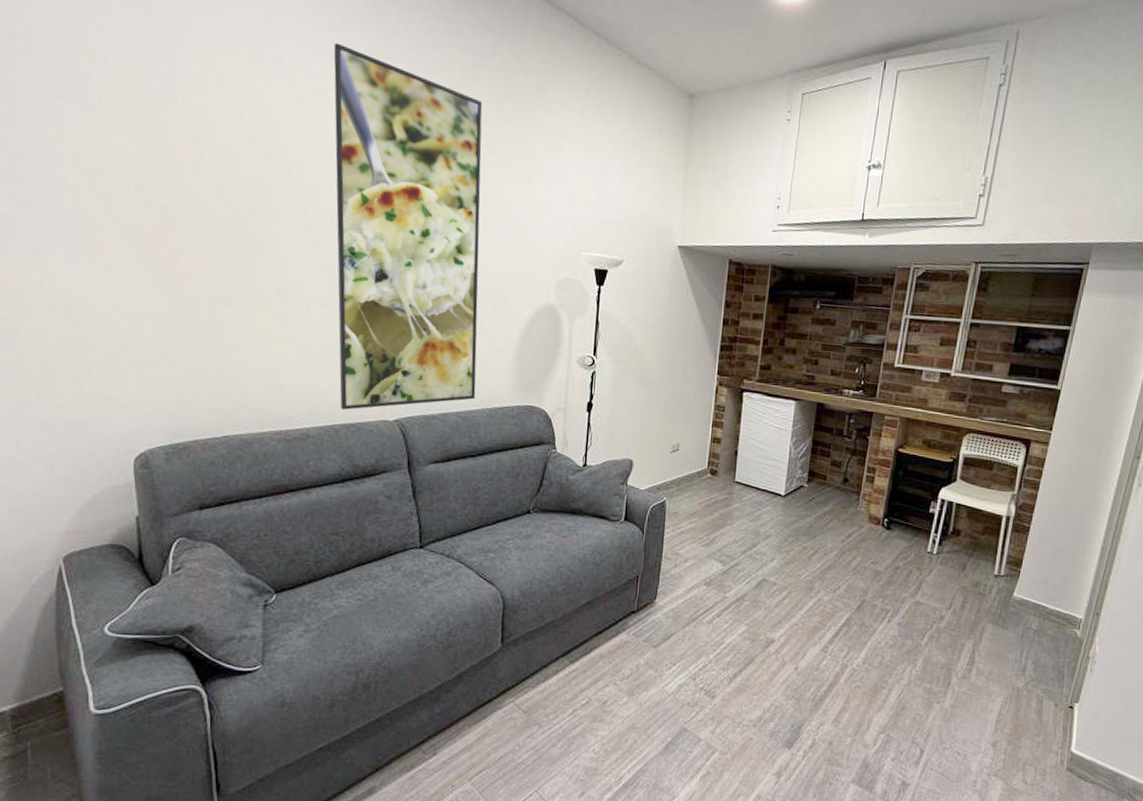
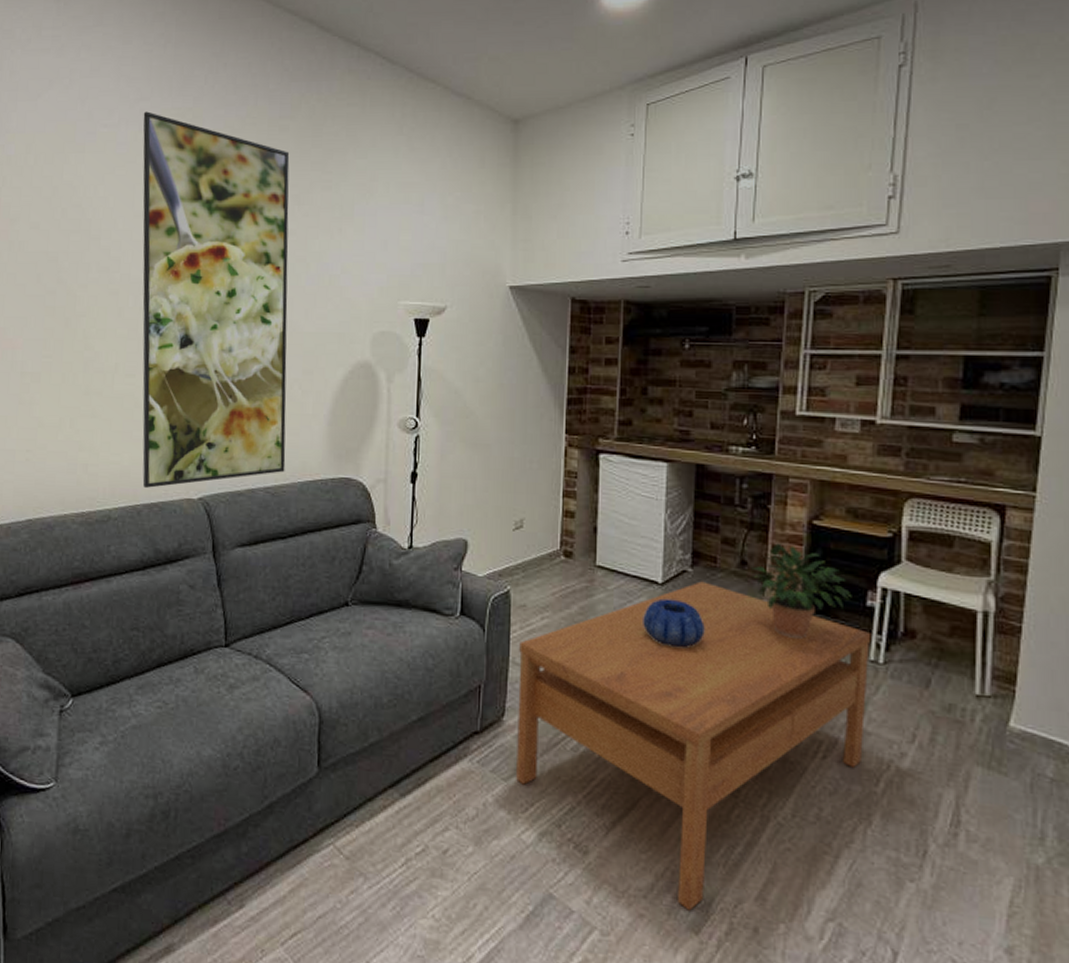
coffee table: none [663,494,931,733] -> present [516,581,872,911]
decorative bowl: none [767,507,814,544] -> present [643,598,705,647]
potted plant: none [846,465,920,537] -> present [746,543,852,639]

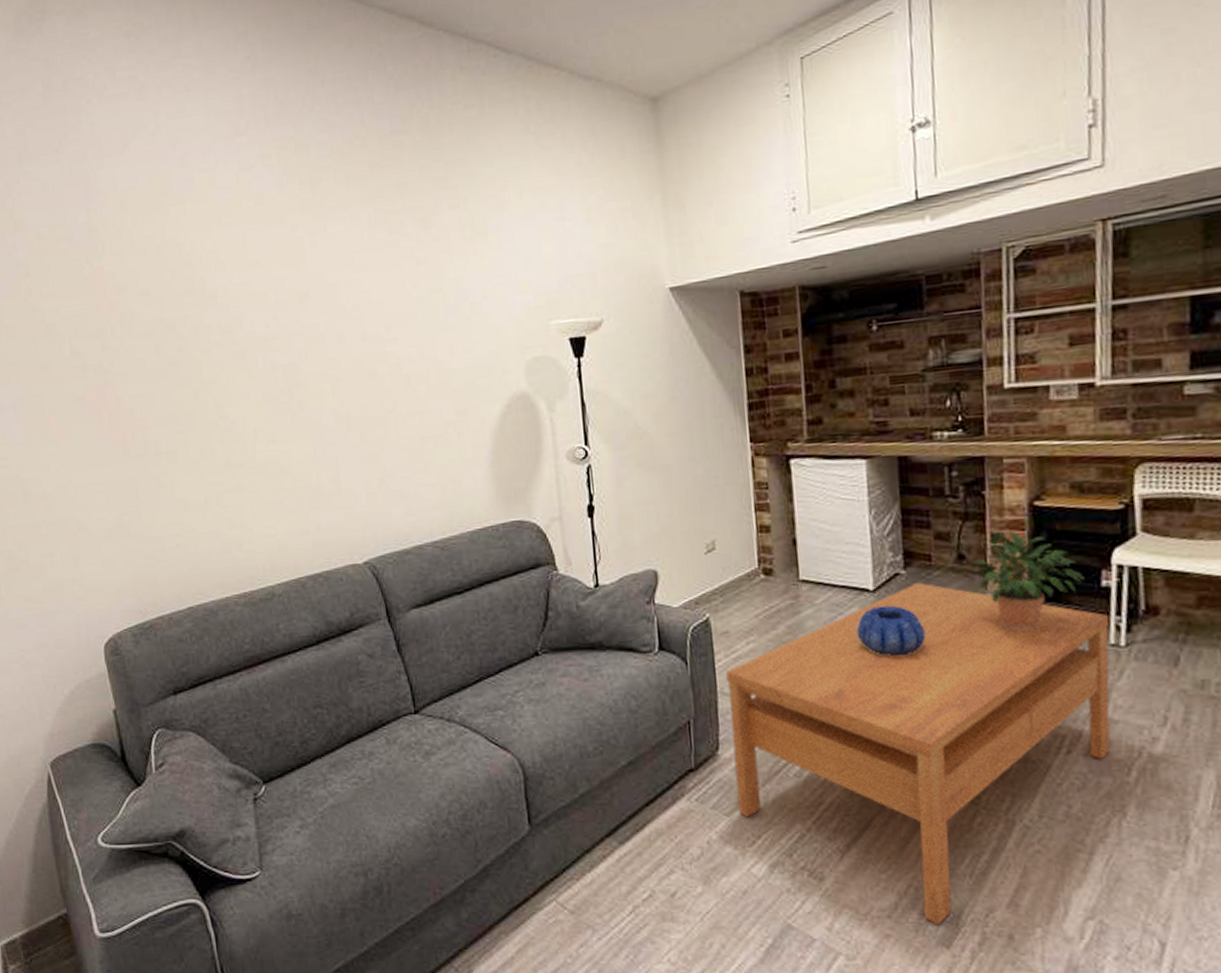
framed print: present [142,111,290,488] -> none [241,147,452,559]

